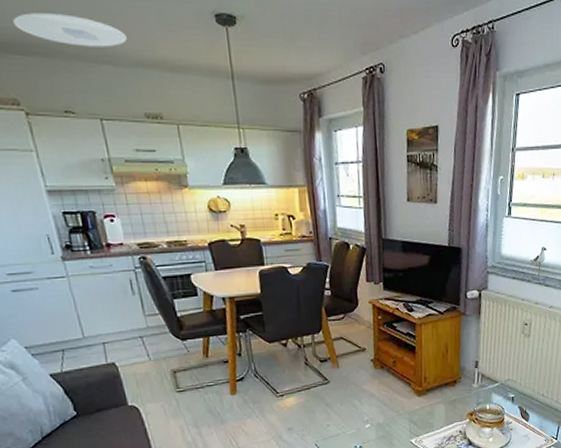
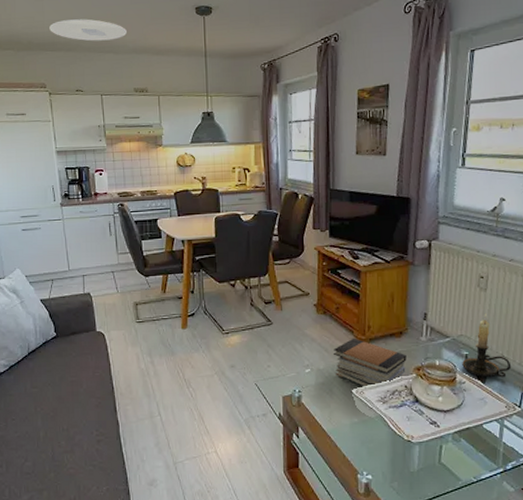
book stack: none [391,390,461,437] -> present [332,338,407,388]
candle holder: none [509,358,550,416] -> present [462,313,512,378]

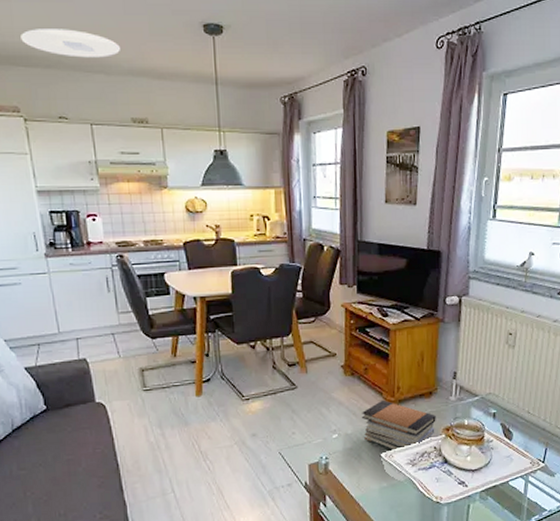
candle holder: present [462,313,512,378] -> none [490,370,537,435]

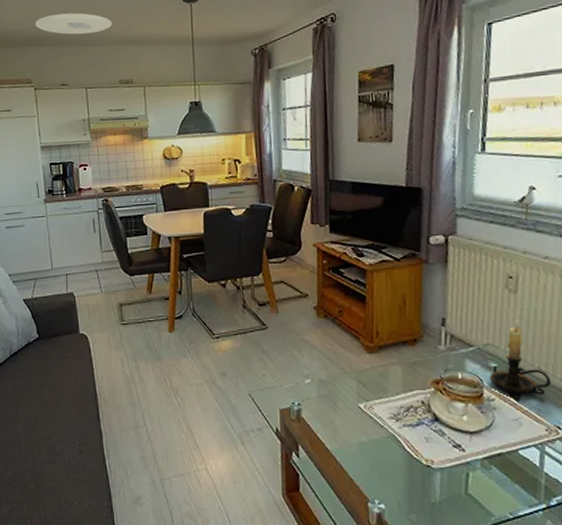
book stack: present [361,399,436,452] -> none [336,345,423,403]
candle holder: none [490,370,537,435] -> present [490,319,552,395]

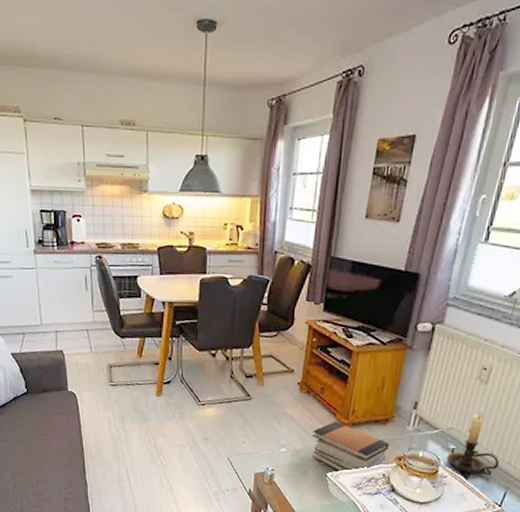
ceiling light: present [35,12,113,35] -> none [25,27,116,58]
book stack: none [336,345,423,403] -> present [311,421,389,473]

